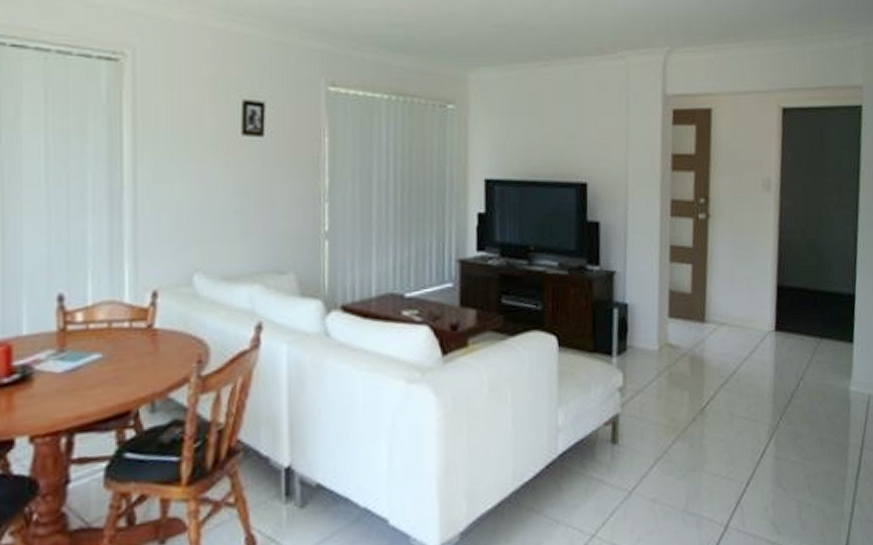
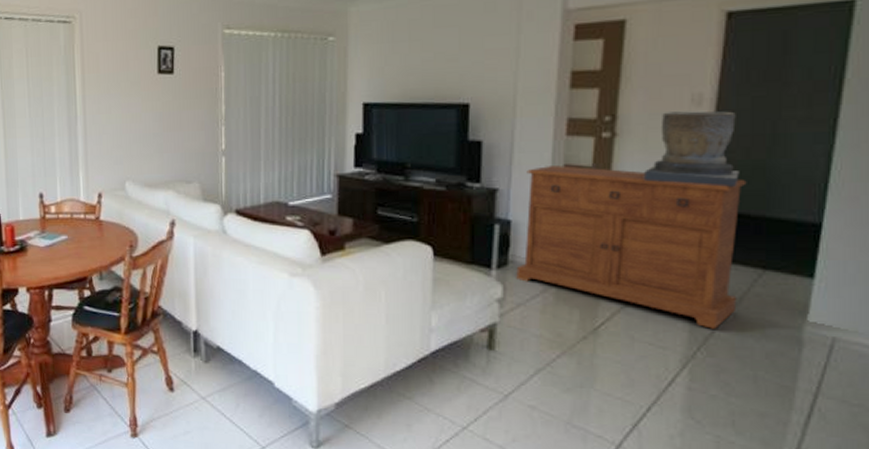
sideboard: none [634,246,805,398] -> present [516,165,747,329]
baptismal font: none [731,195,800,264] -> present [643,111,739,187]

